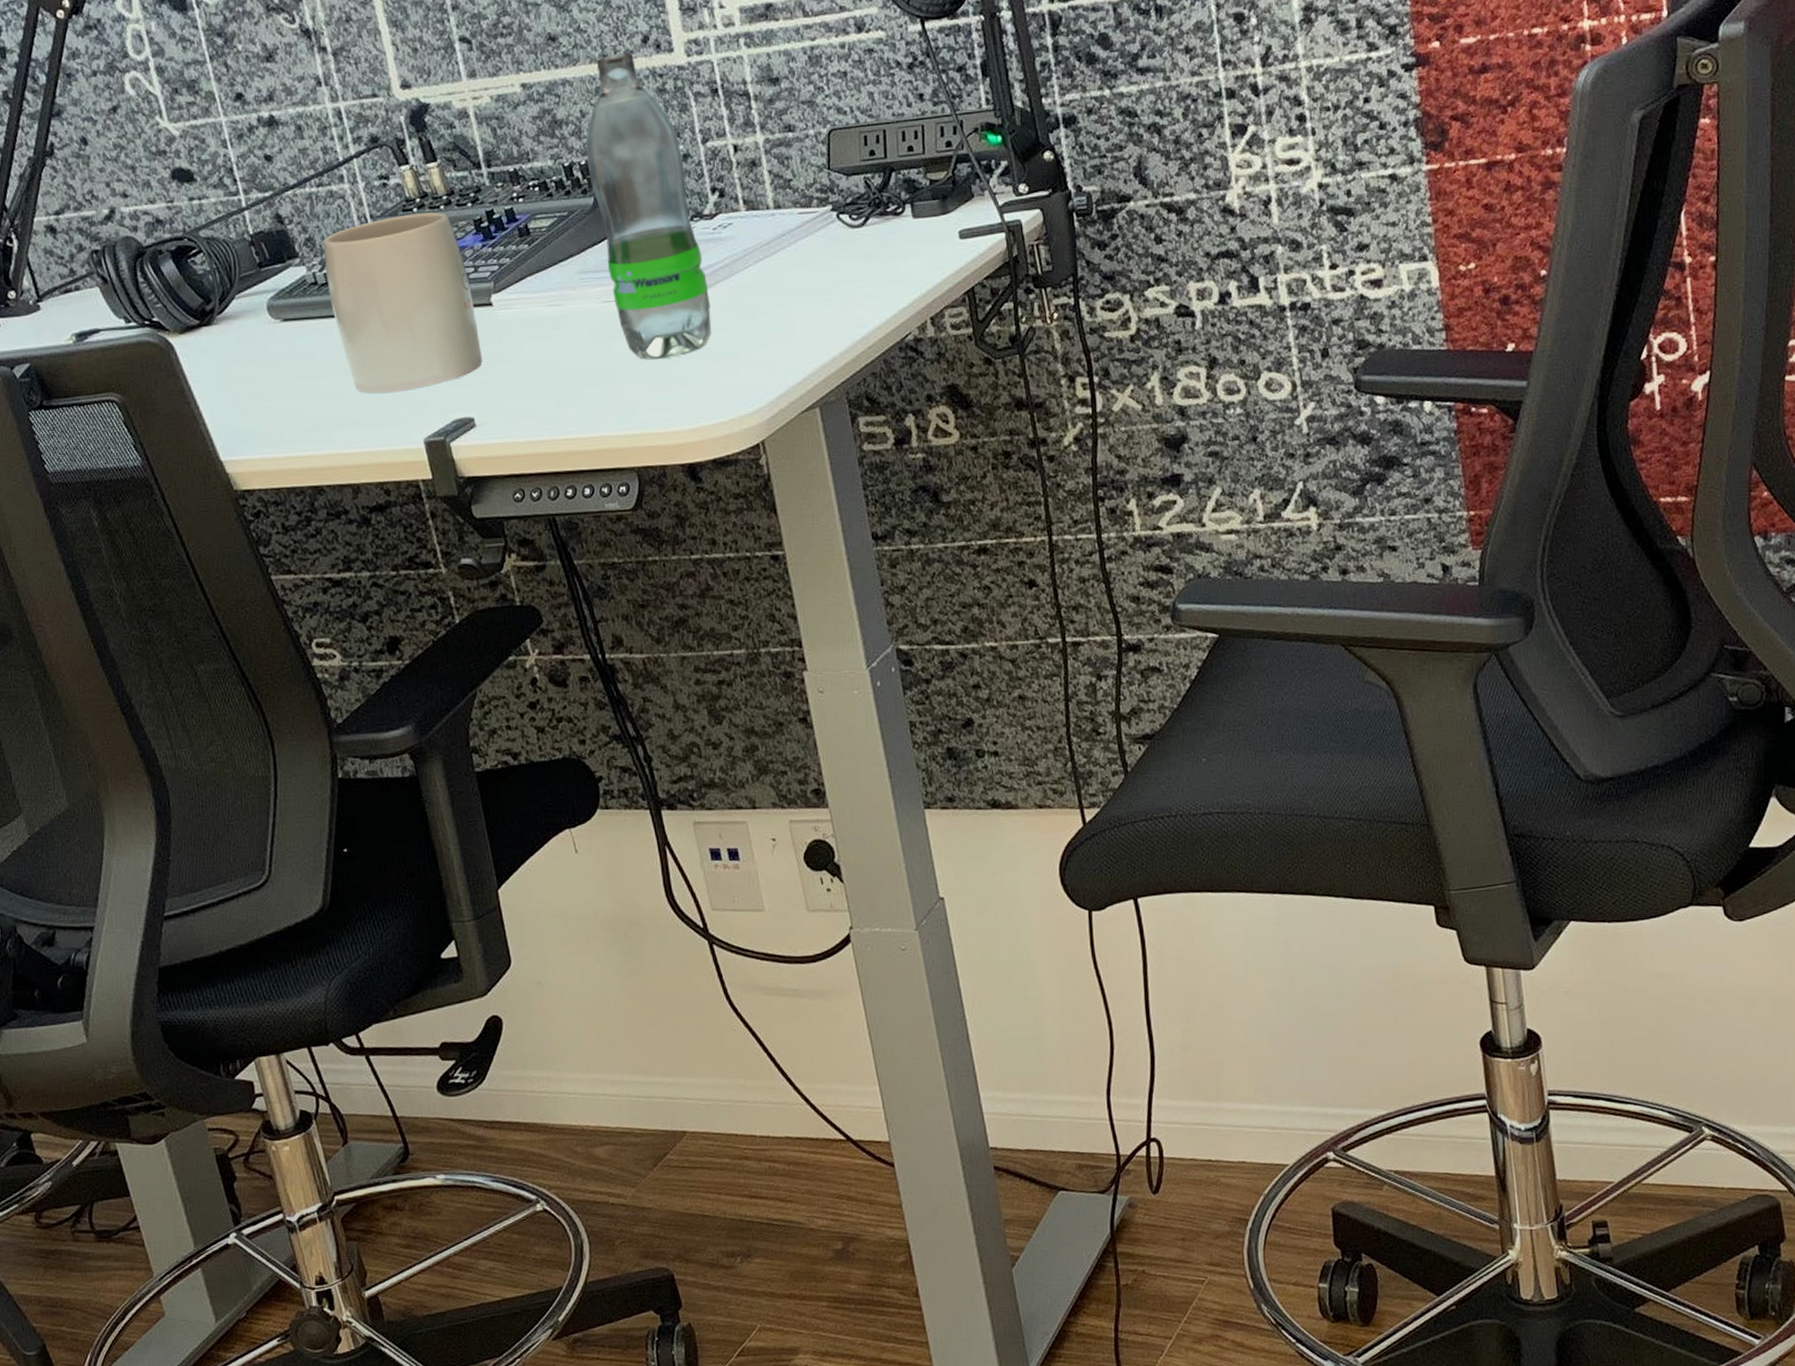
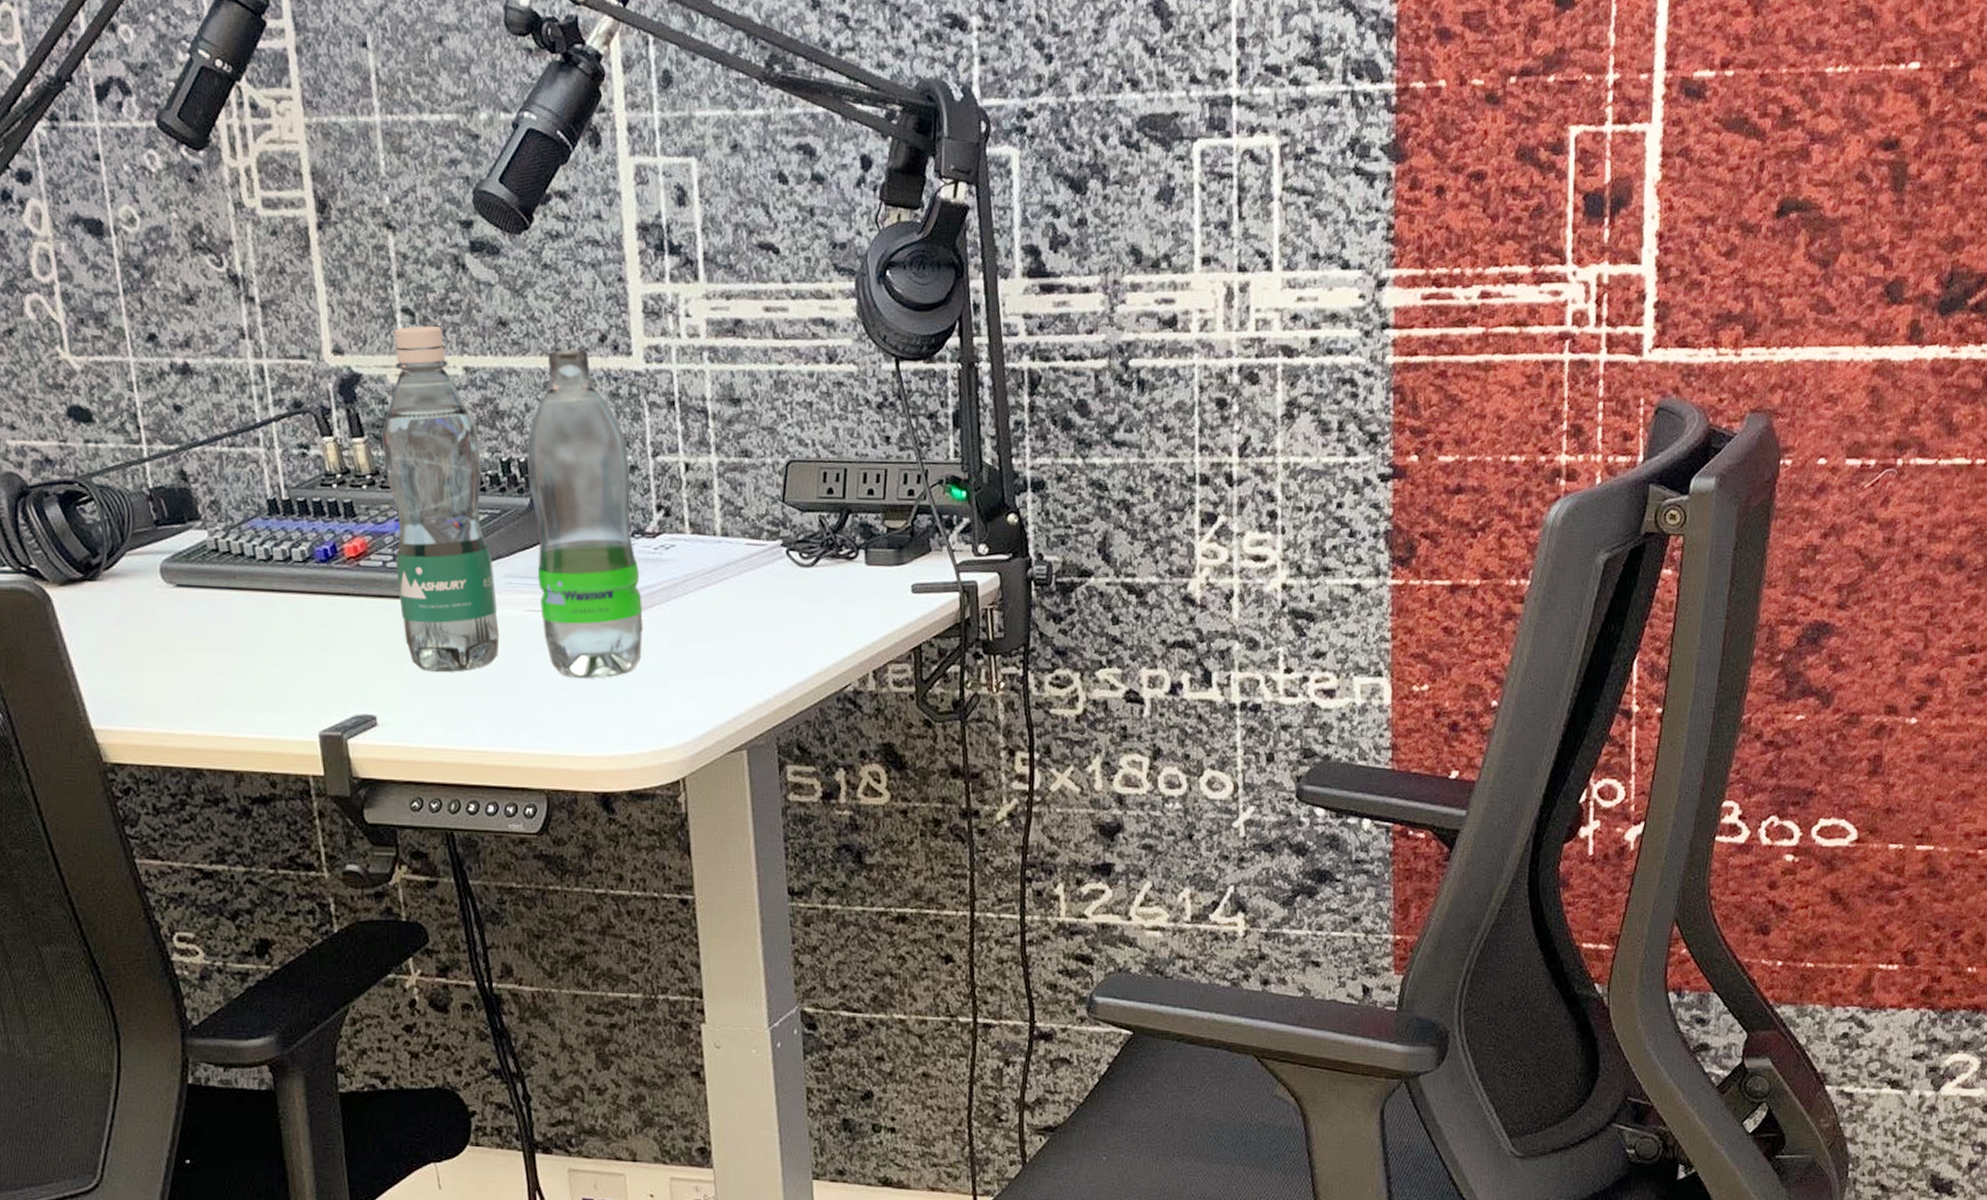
mug: present [322,212,482,395] -> none [228,489,392,680]
bottle: none [452,50,579,371] -> present [381,325,500,673]

